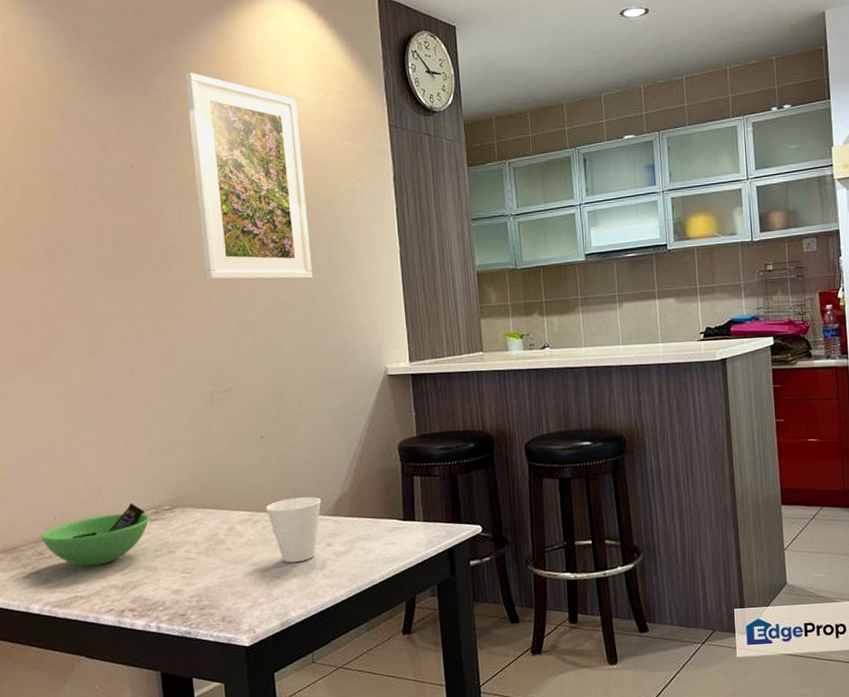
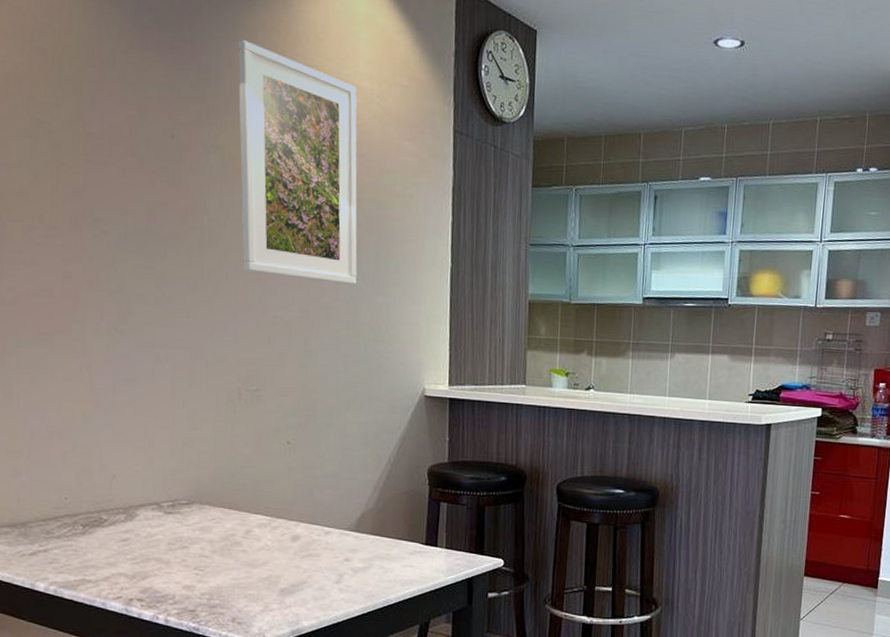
bowl: present [41,503,149,566] -> none [51,493,164,551]
cup: present [265,497,322,563] -> none [286,508,344,574]

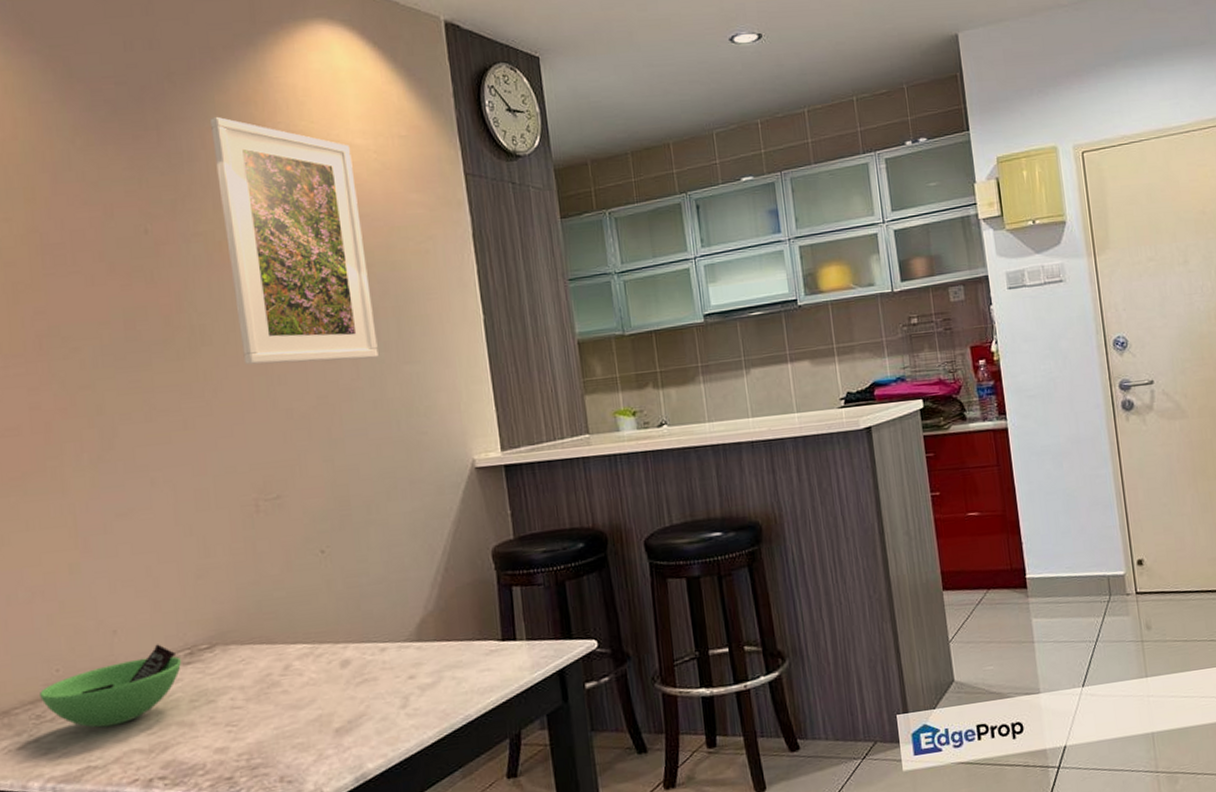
bowl: none [51,493,164,551] -> present [40,644,181,728]

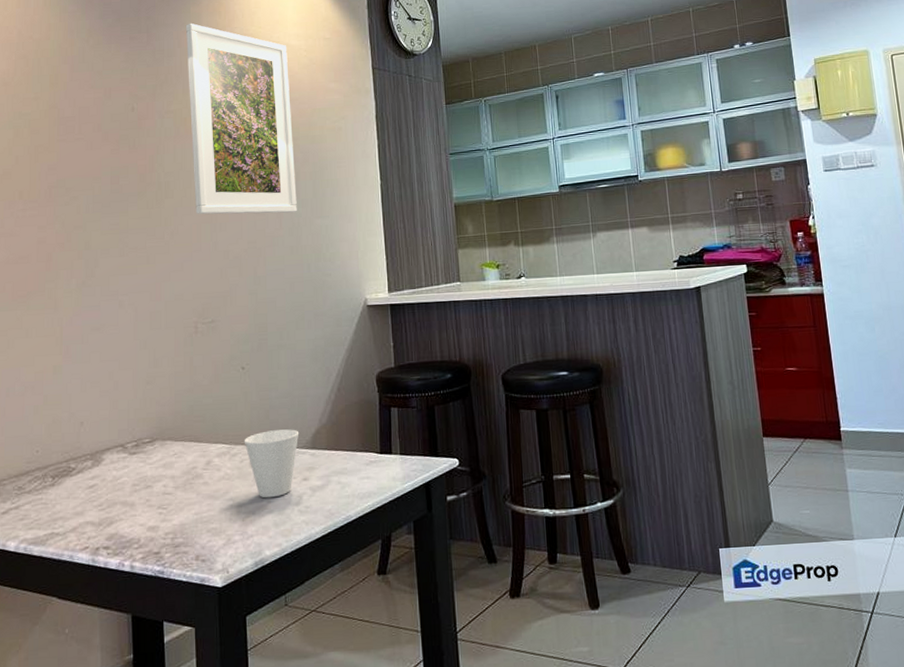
bowl: present [40,644,181,728] -> none [23,436,128,501]
cup: none [330,620,400,703] -> present [244,429,299,498]

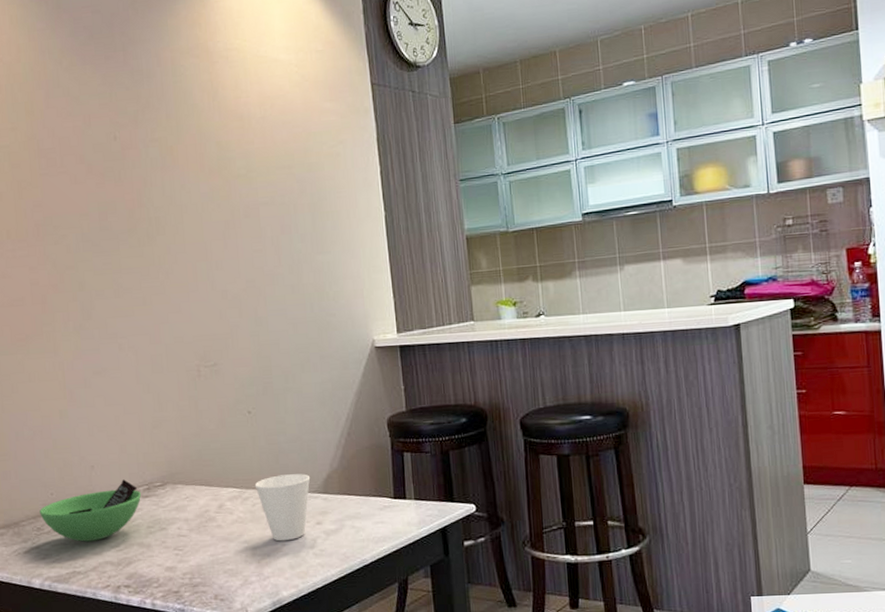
bowl: none [23,436,128,501] -> present [40,479,141,542]
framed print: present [186,23,297,215] -> none [164,38,296,252]

